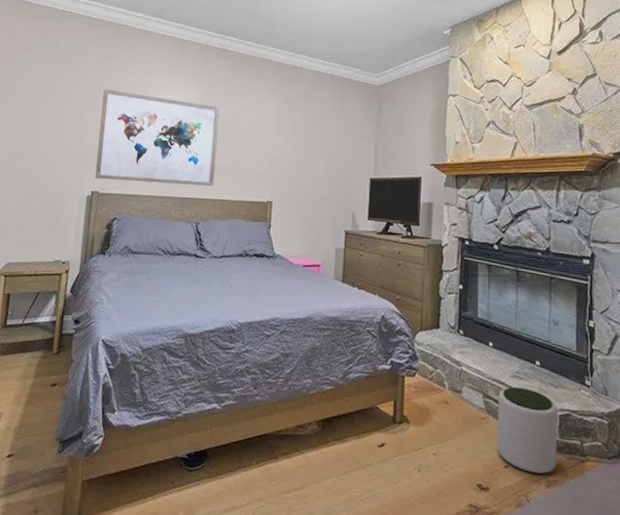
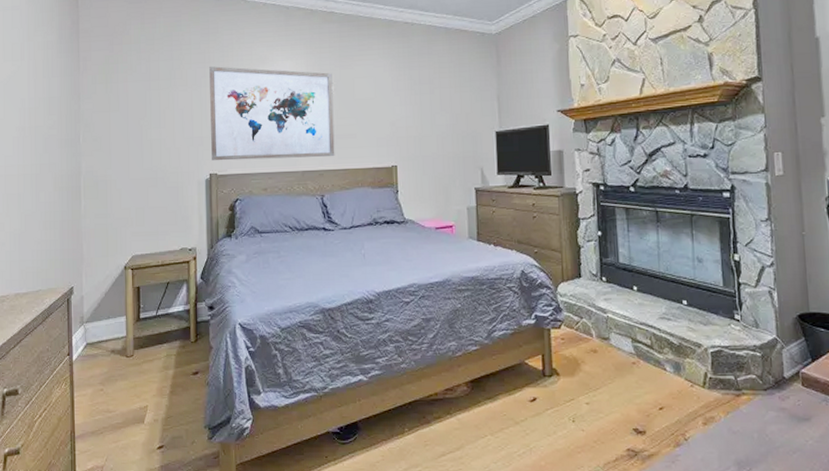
plant pot: present [496,386,558,474] -> none [647,328,712,412]

